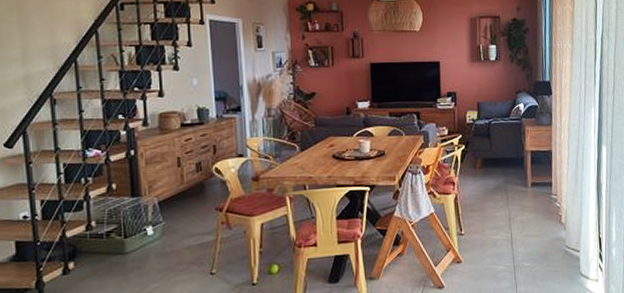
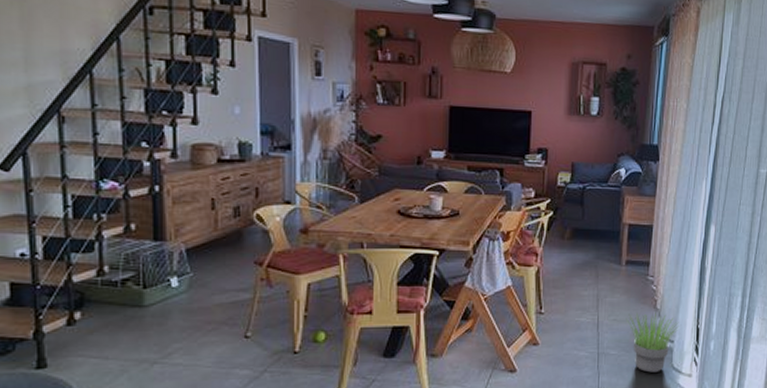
potted plant: none [536,227,583,281] -> present [626,313,679,373]

